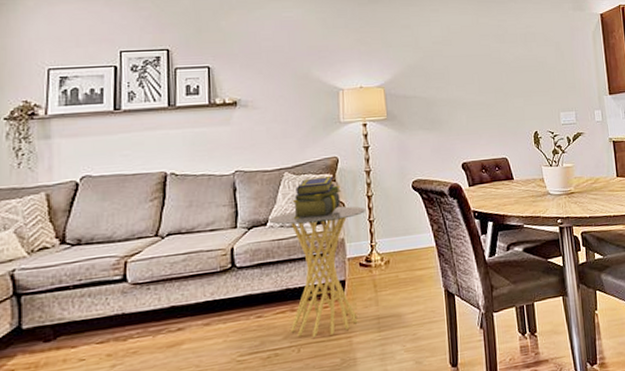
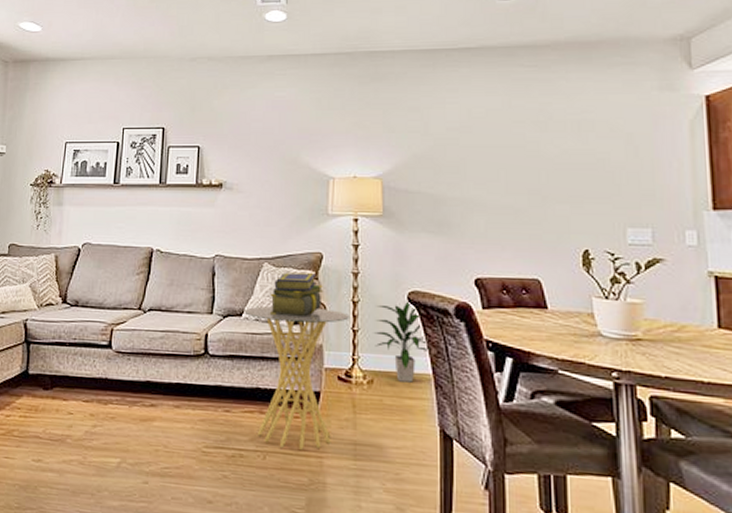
indoor plant: none [386,187,433,258] -> present [373,299,430,383]

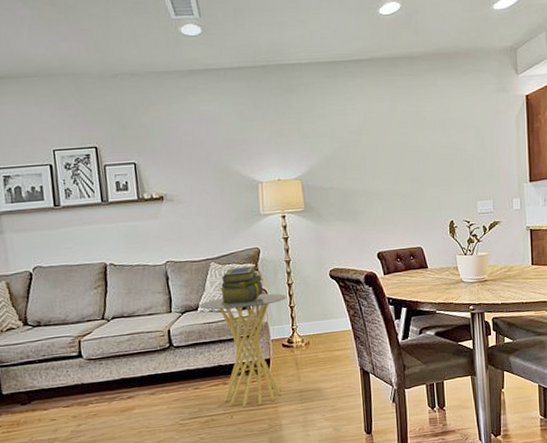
indoor plant: present [373,299,430,383] -> none [306,275,349,340]

